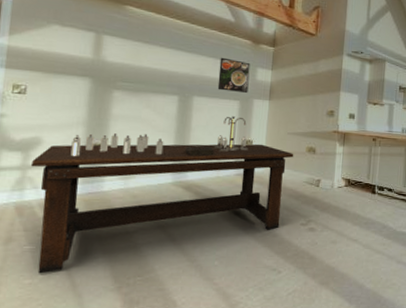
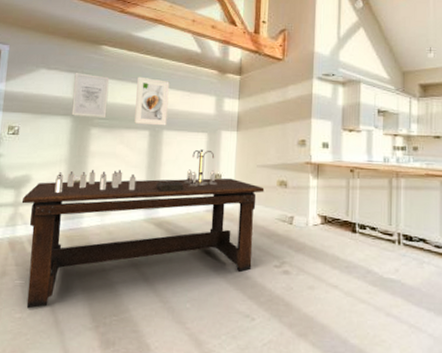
wall art: none [90,32,135,82] -> present [71,73,110,119]
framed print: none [162,41,201,92] -> present [134,76,169,126]
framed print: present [217,57,250,93] -> none [186,89,217,124]

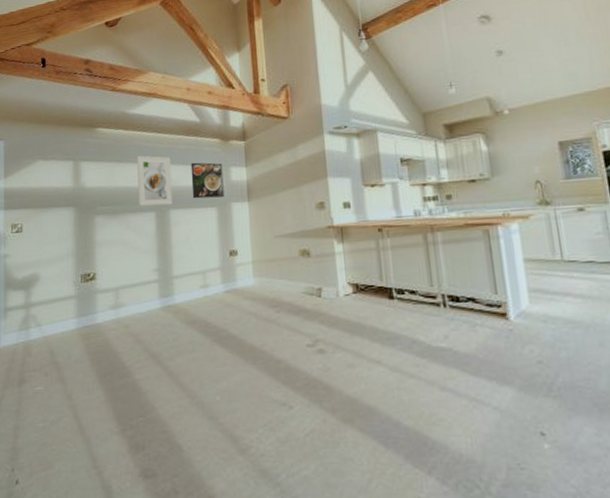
dining table: present [21,149,265,309] -> none [32,225,286,417]
wall art: present [71,73,110,119] -> none [72,159,109,206]
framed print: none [186,89,217,124] -> present [190,162,224,199]

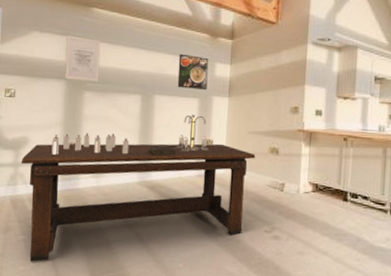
dining table: none [32,225,286,417] -> present [21,115,256,262]
wall art: none [72,159,109,206] -> present [65,36,101,82]
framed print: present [137,155,173,207] -> none [126,40,161,91]

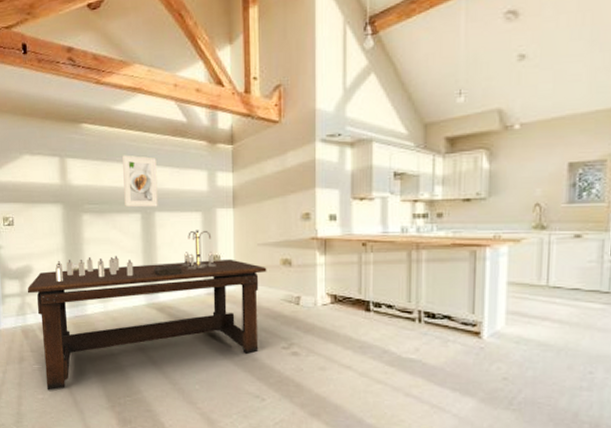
wall art: present [65,36,101,82] -> none [58,156,96,203]
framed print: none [126,40,161,91] -> present [123,155,158,208]
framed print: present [177,53,209,90] -> none [176,165,210,203]

